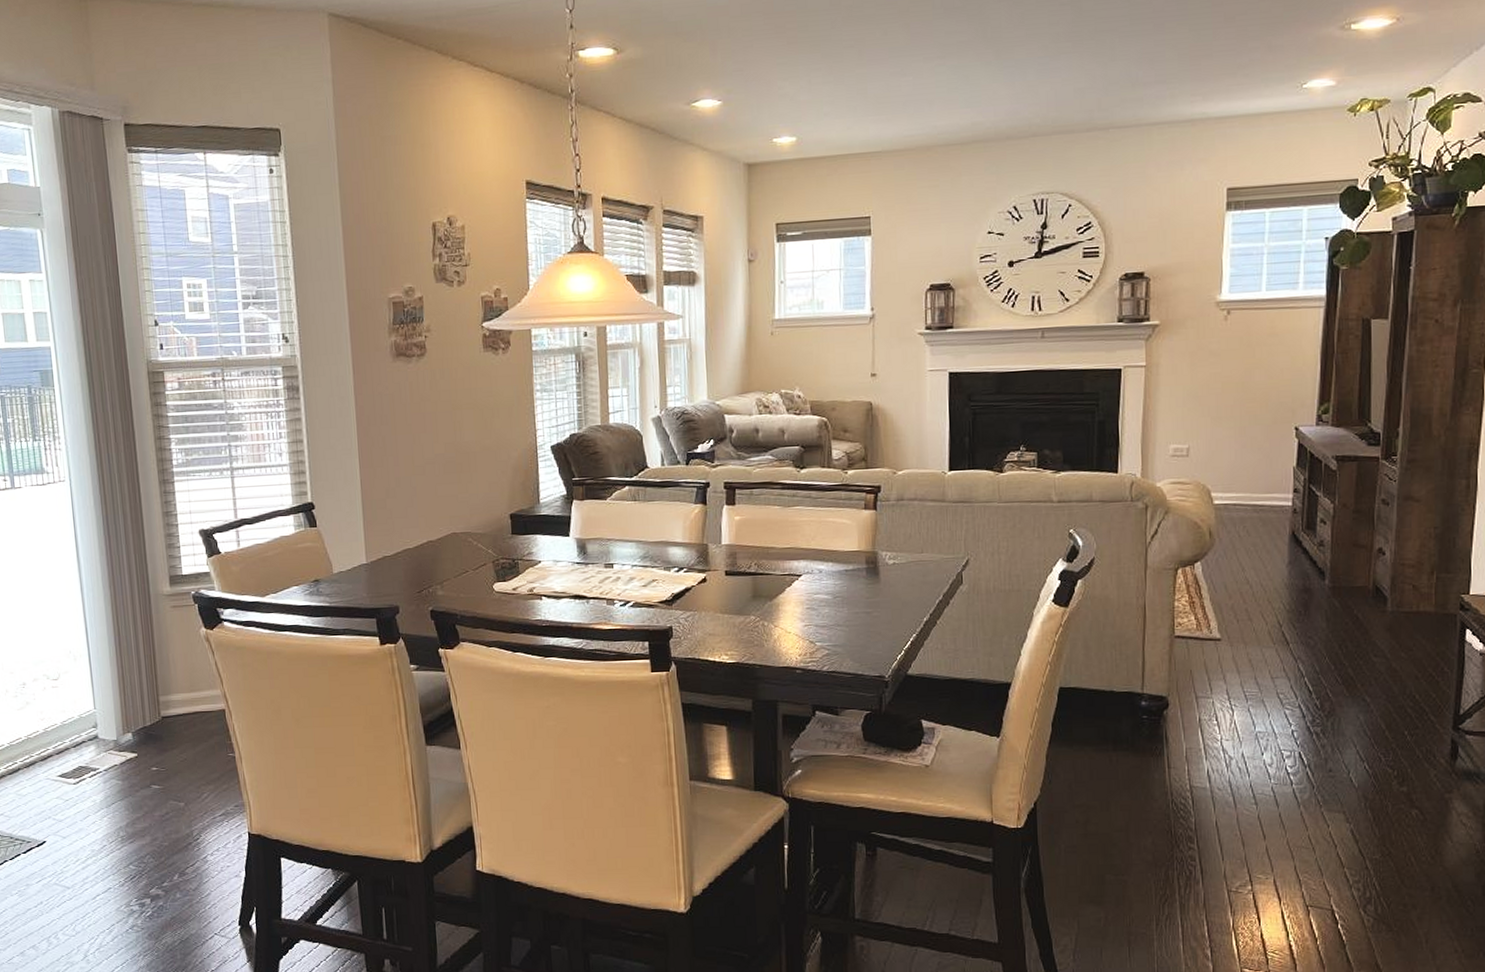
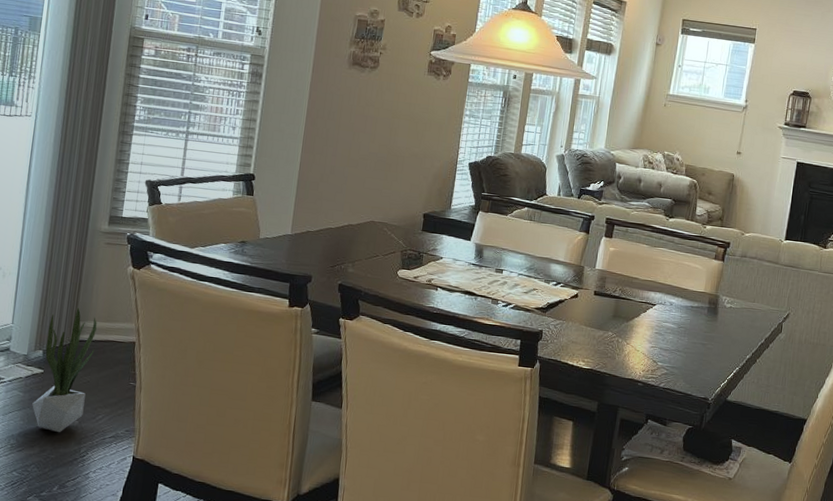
potted plant: none [132,681,187,818] -> present [32,307,97,433]

